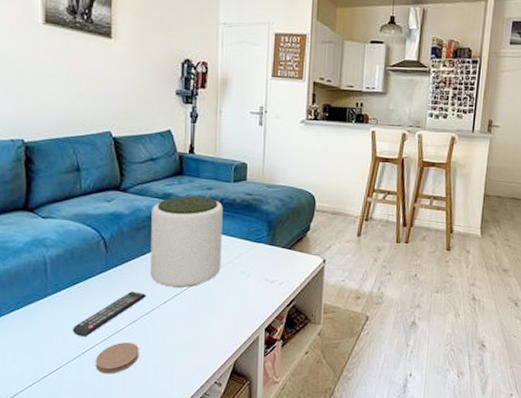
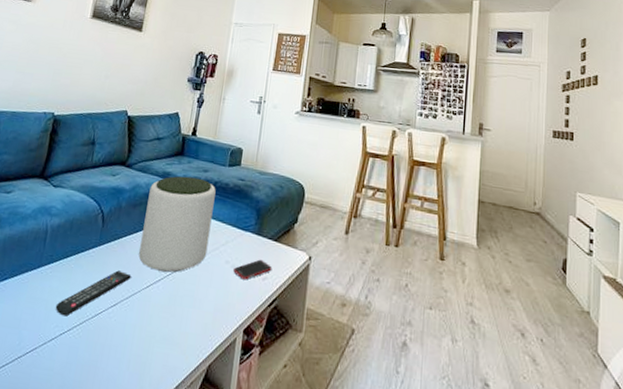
coaster: present [95,342,139,374] -> none [68,327,115,364]
cell phone: none [250,267,288,287] -> present [233,259,273,280]

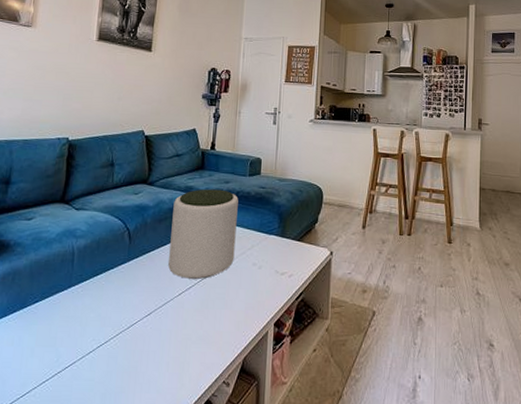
remote control: present [55,270,132,316] -> none [90,282,163,330]
cell phone: present [233,259,273,280] -> none [261,259,297,279]

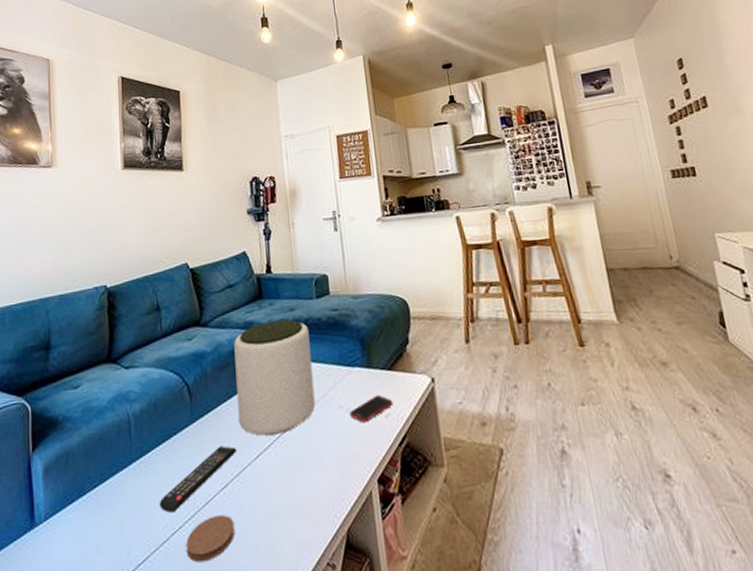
remote control: none [90,282,163,330] -> present [159,446,237,513]
coaster: none [108,336,152,371] -> present [186,515,235,563]
cell phone: none [261,259,297,279] -> present [350,395,393,423]

